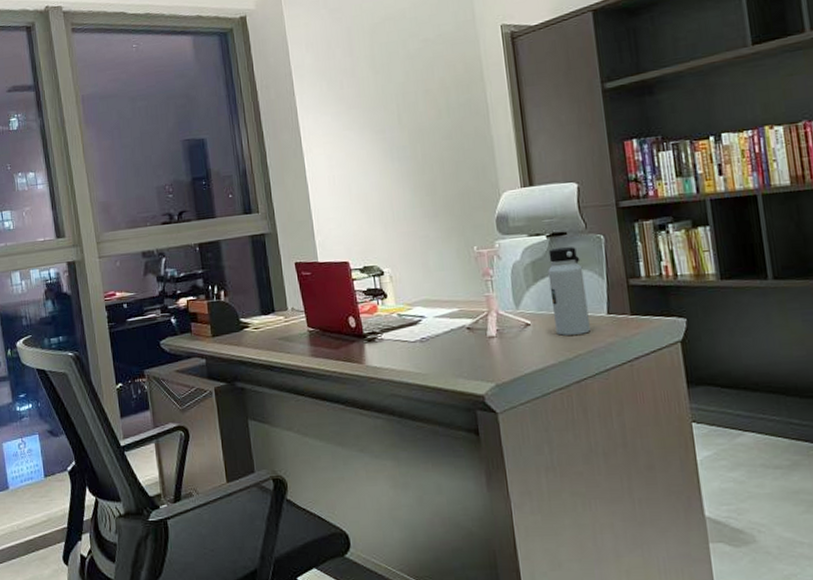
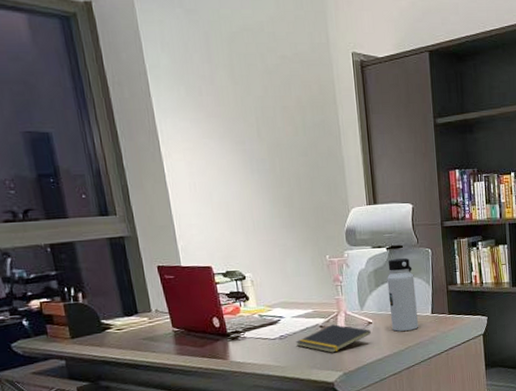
notepad: none [438,326,529,360] -> present [295,324,371,353]

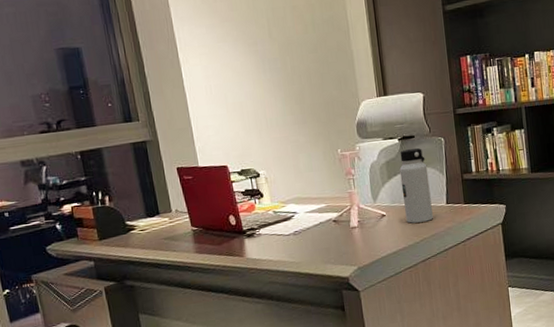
notepad: present [295,324,371,353] -> none [309,218,385,248]

